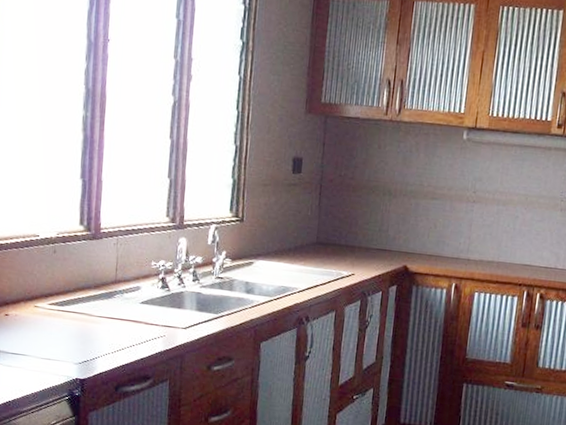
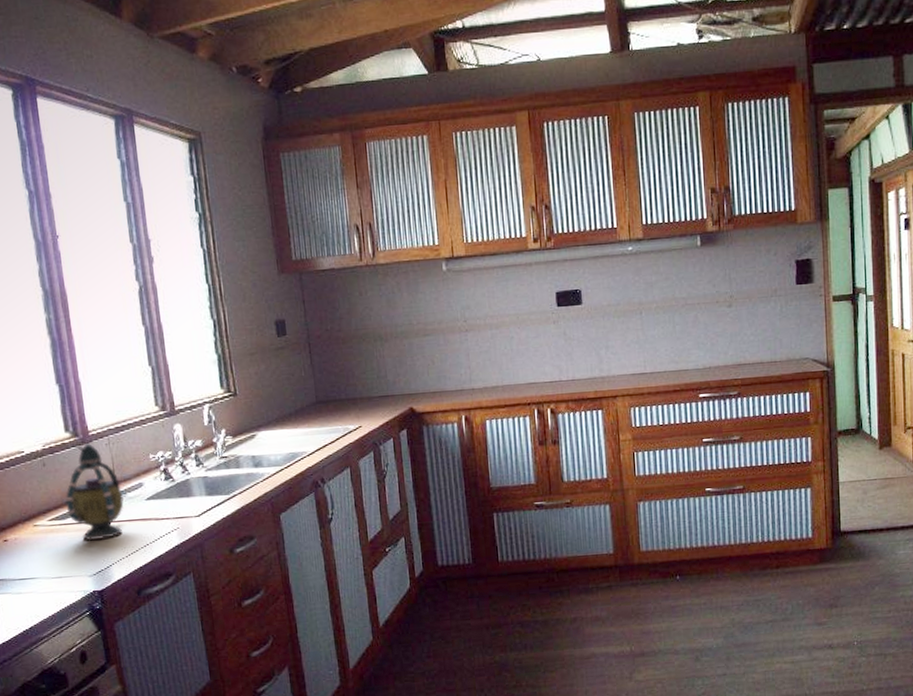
teapot: none [67,239,121,333] -> present [65,442,124,541]

